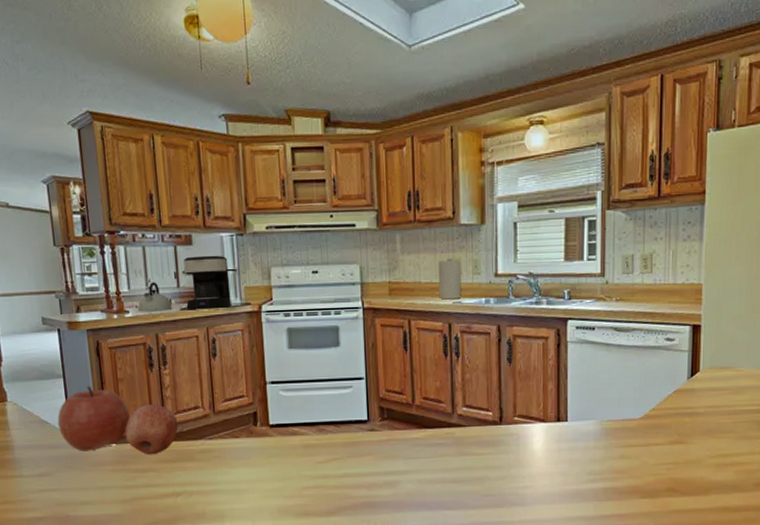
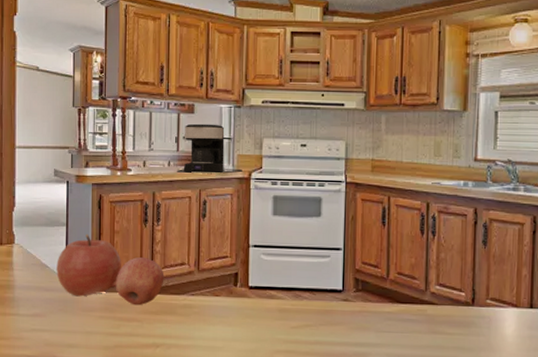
kettle: present [137,282,173,312] -> none [139,145,171,172]
paper towel holder: present [438,259,462,300] -> none [419,141,442,180]

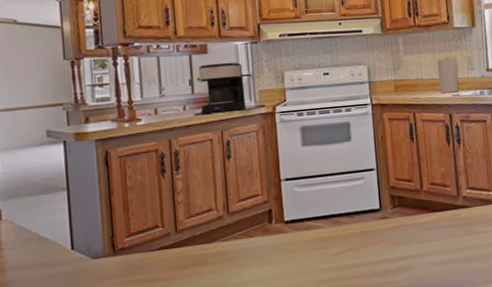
fruit: present [56,234,121,297] -> none [58,195,139,267]
fruit: present [115,257,165,306] -> none [133,210,191,264]
paper towel holder: none [419,141,442,180] -> present [437,57,459,93]

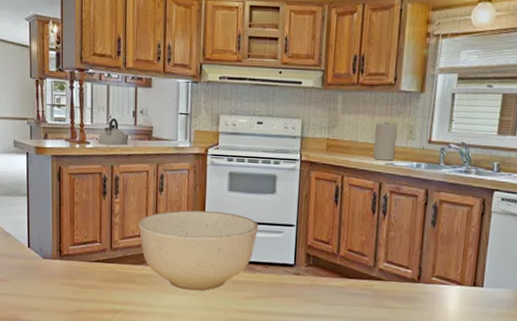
kettle: none [150,90,187,120] -> present [97,118,129,146]
coffee maker: present [194,62,266,116] -> none [135,98,199,149]
bowl: none [206,168,339,260] -> present [138,210,259,291]

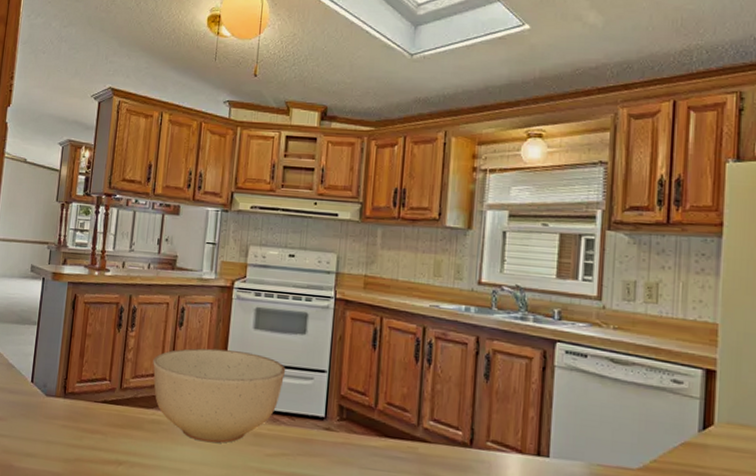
kettle: present [97,118,129,146] -> none [117,245,151,275]
paper towel holder: present [373,122,397,161] -> none [415,259,443,303]

